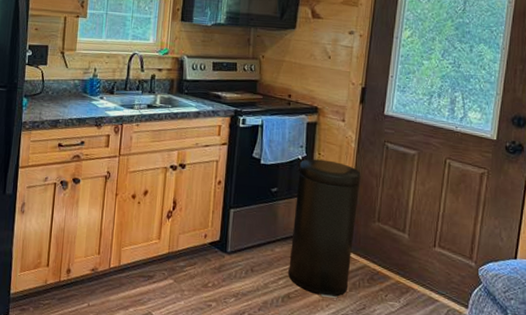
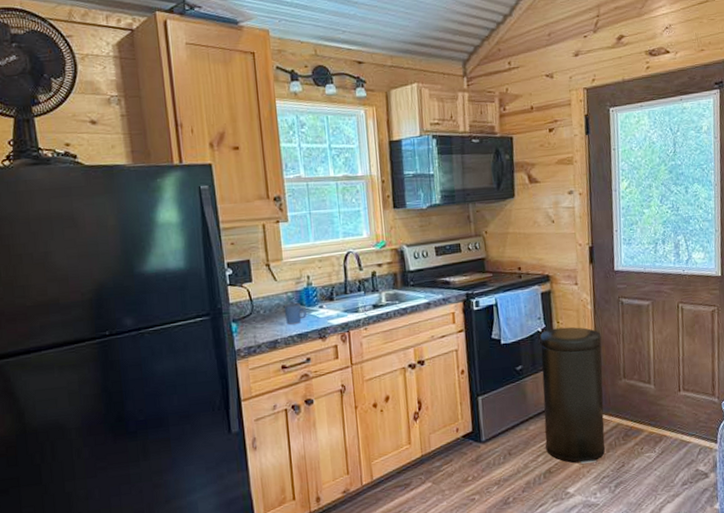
mug: none [69,89,89,110] -> present [284,302,308,326]

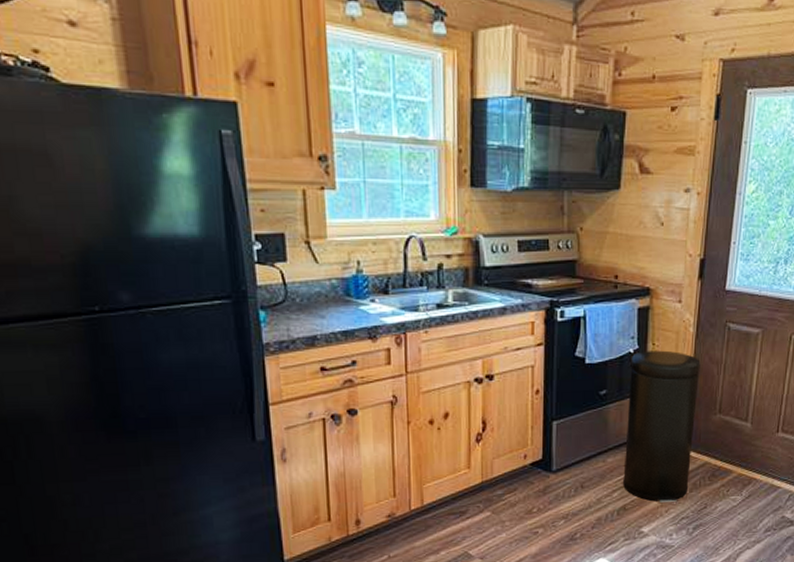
mug: present [284,302,308,326] -> none [326,292,355,320]

